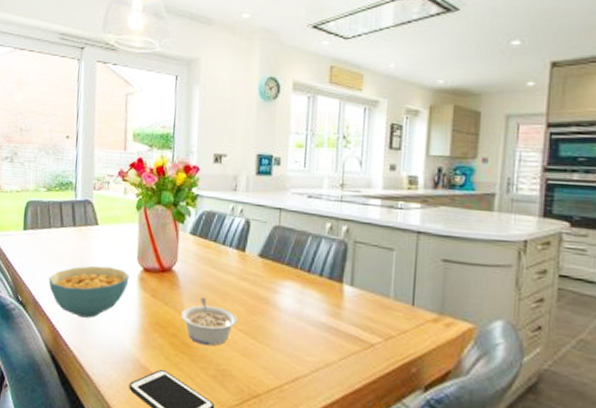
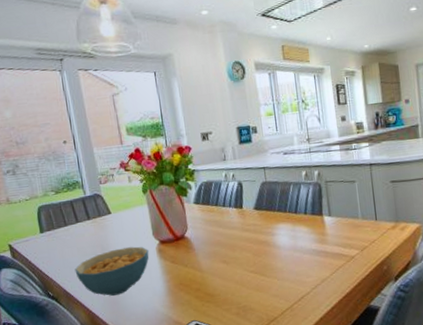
legume: present [180,296,238,346] -> none [199,252,248,292]

